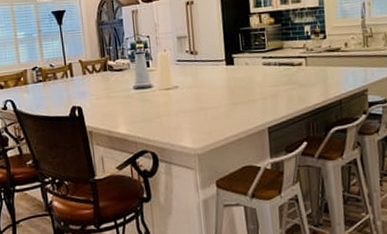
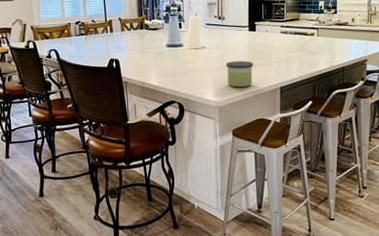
candle: none [202,99,235,131] -> present [226,61,254,88]

